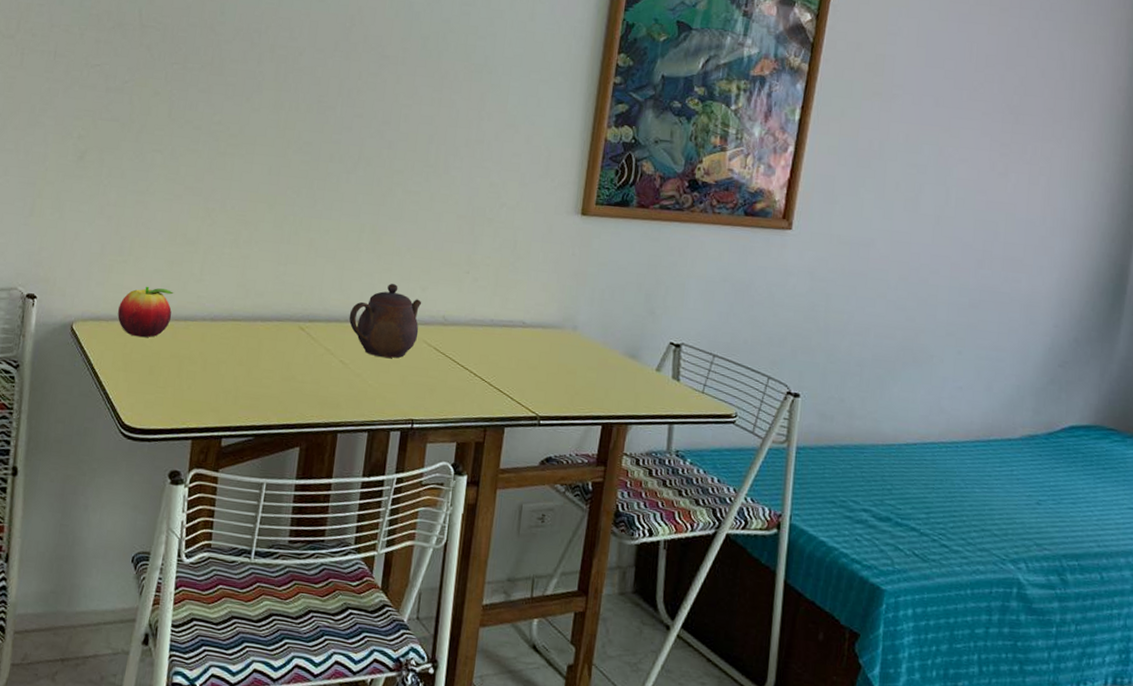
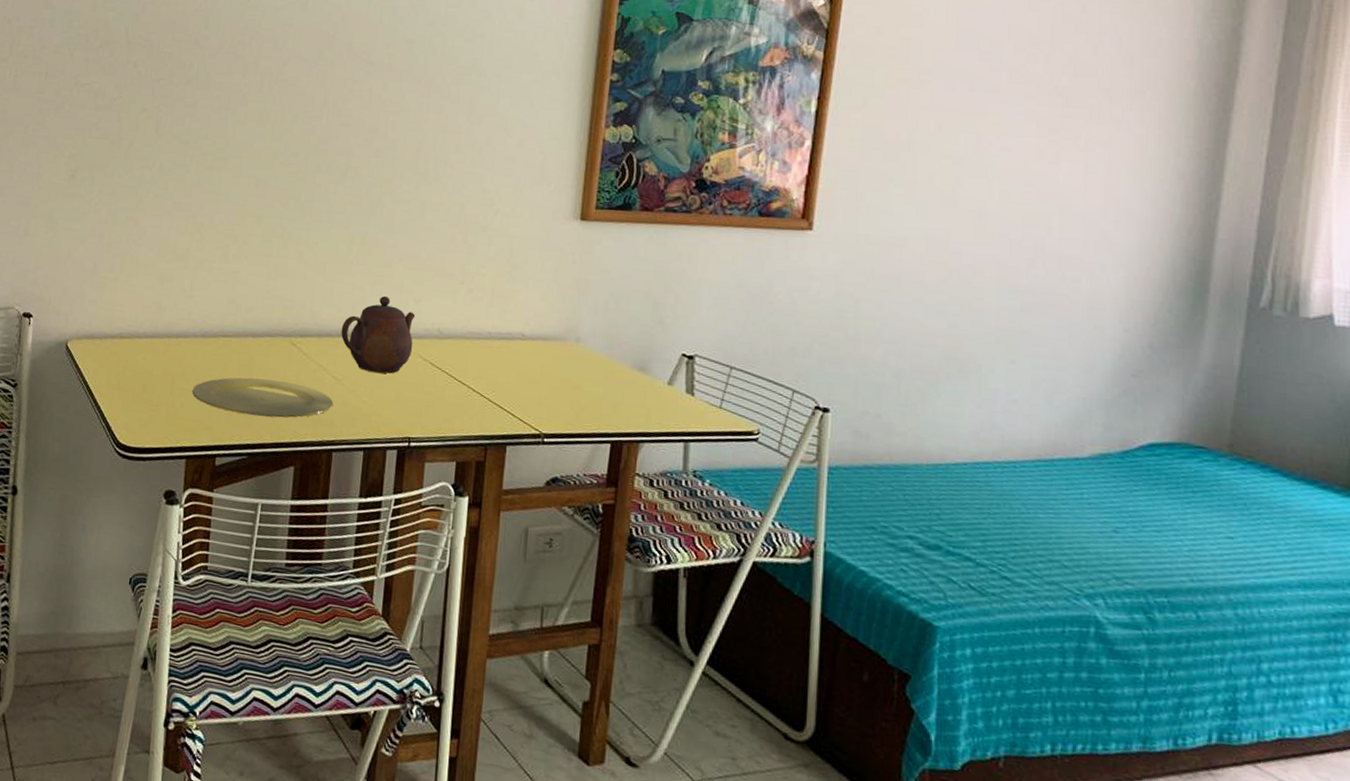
fruit: present [117,286,174,338] -> none [110,303,165,355]
plate: none [199,360,340,400] -> present [192,377,334,418]

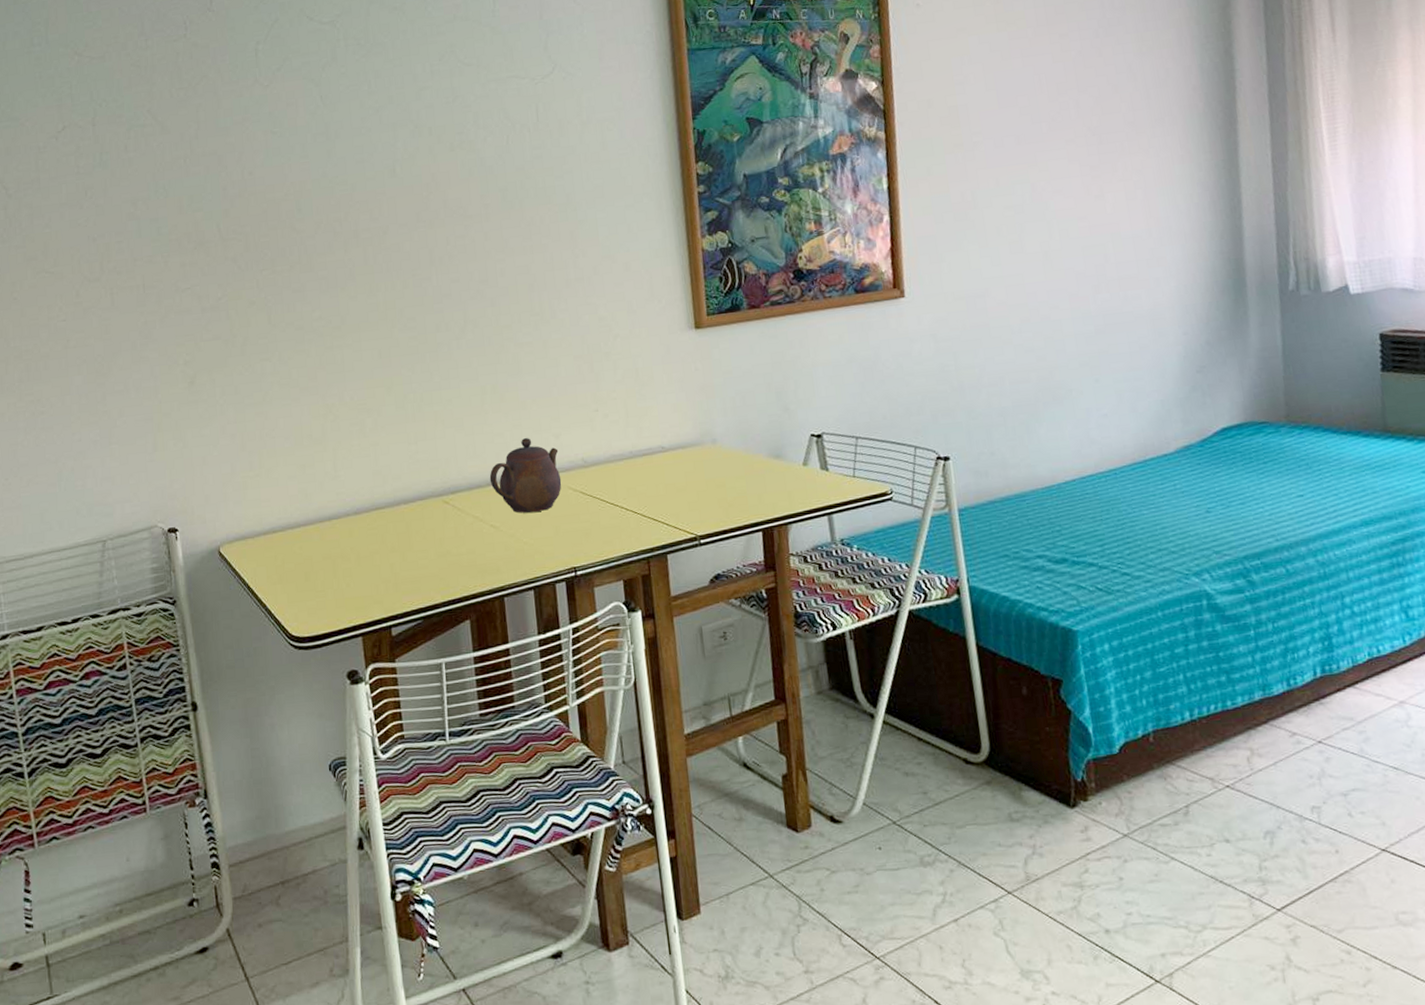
plate: present [192,377,334,418] -> none [355,539,496,581]

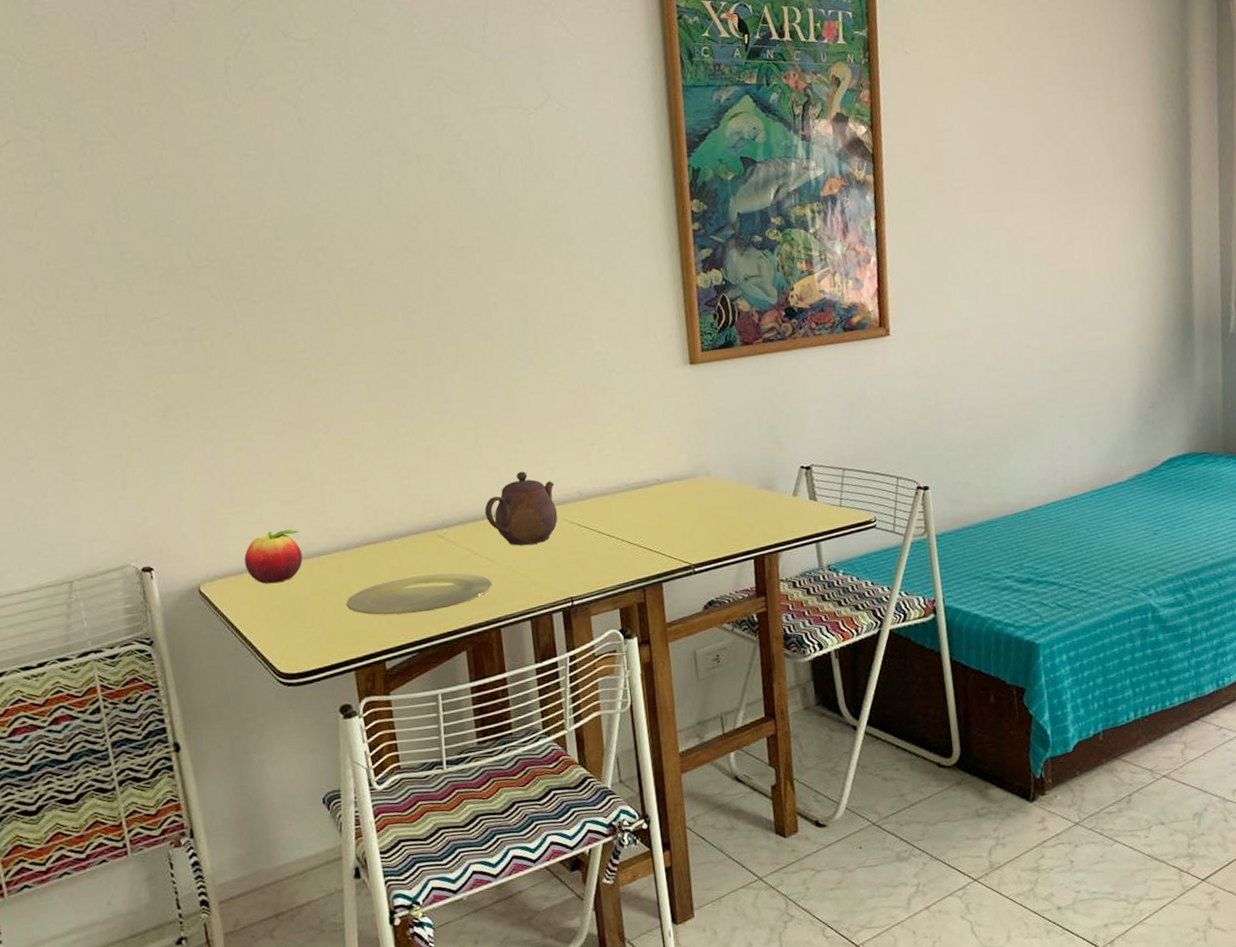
fruit: none [260,493,316,547] -> present [244,529,303,584]
plate: none [355,539,496,581] -> present [346,573,493,616]

